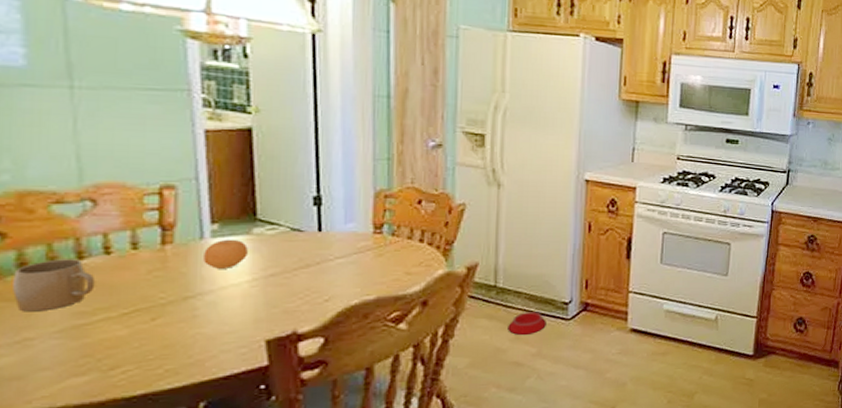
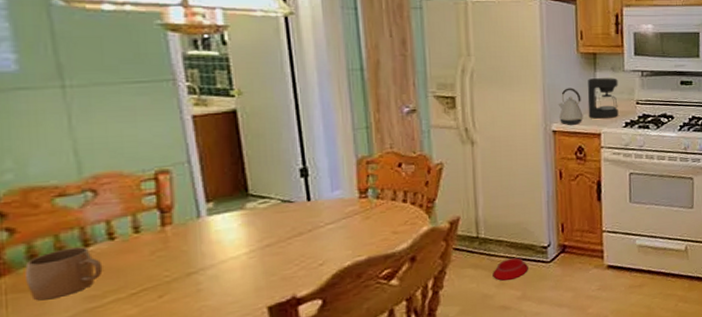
fruit: present [204,239,249,269] -> none [202,215,245,244]
kettle: none [593,135,619,176] -> present [558,88,583,125]
coffee maker: none [625,128,660,173] -> present [587,78,619,120]

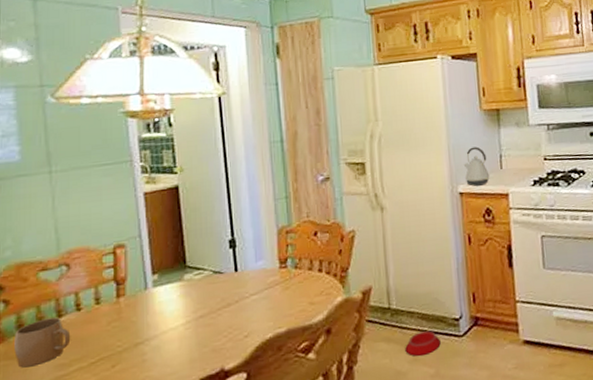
coffee maker: present [587,78,619,120] -> none [492,133,526,179]

